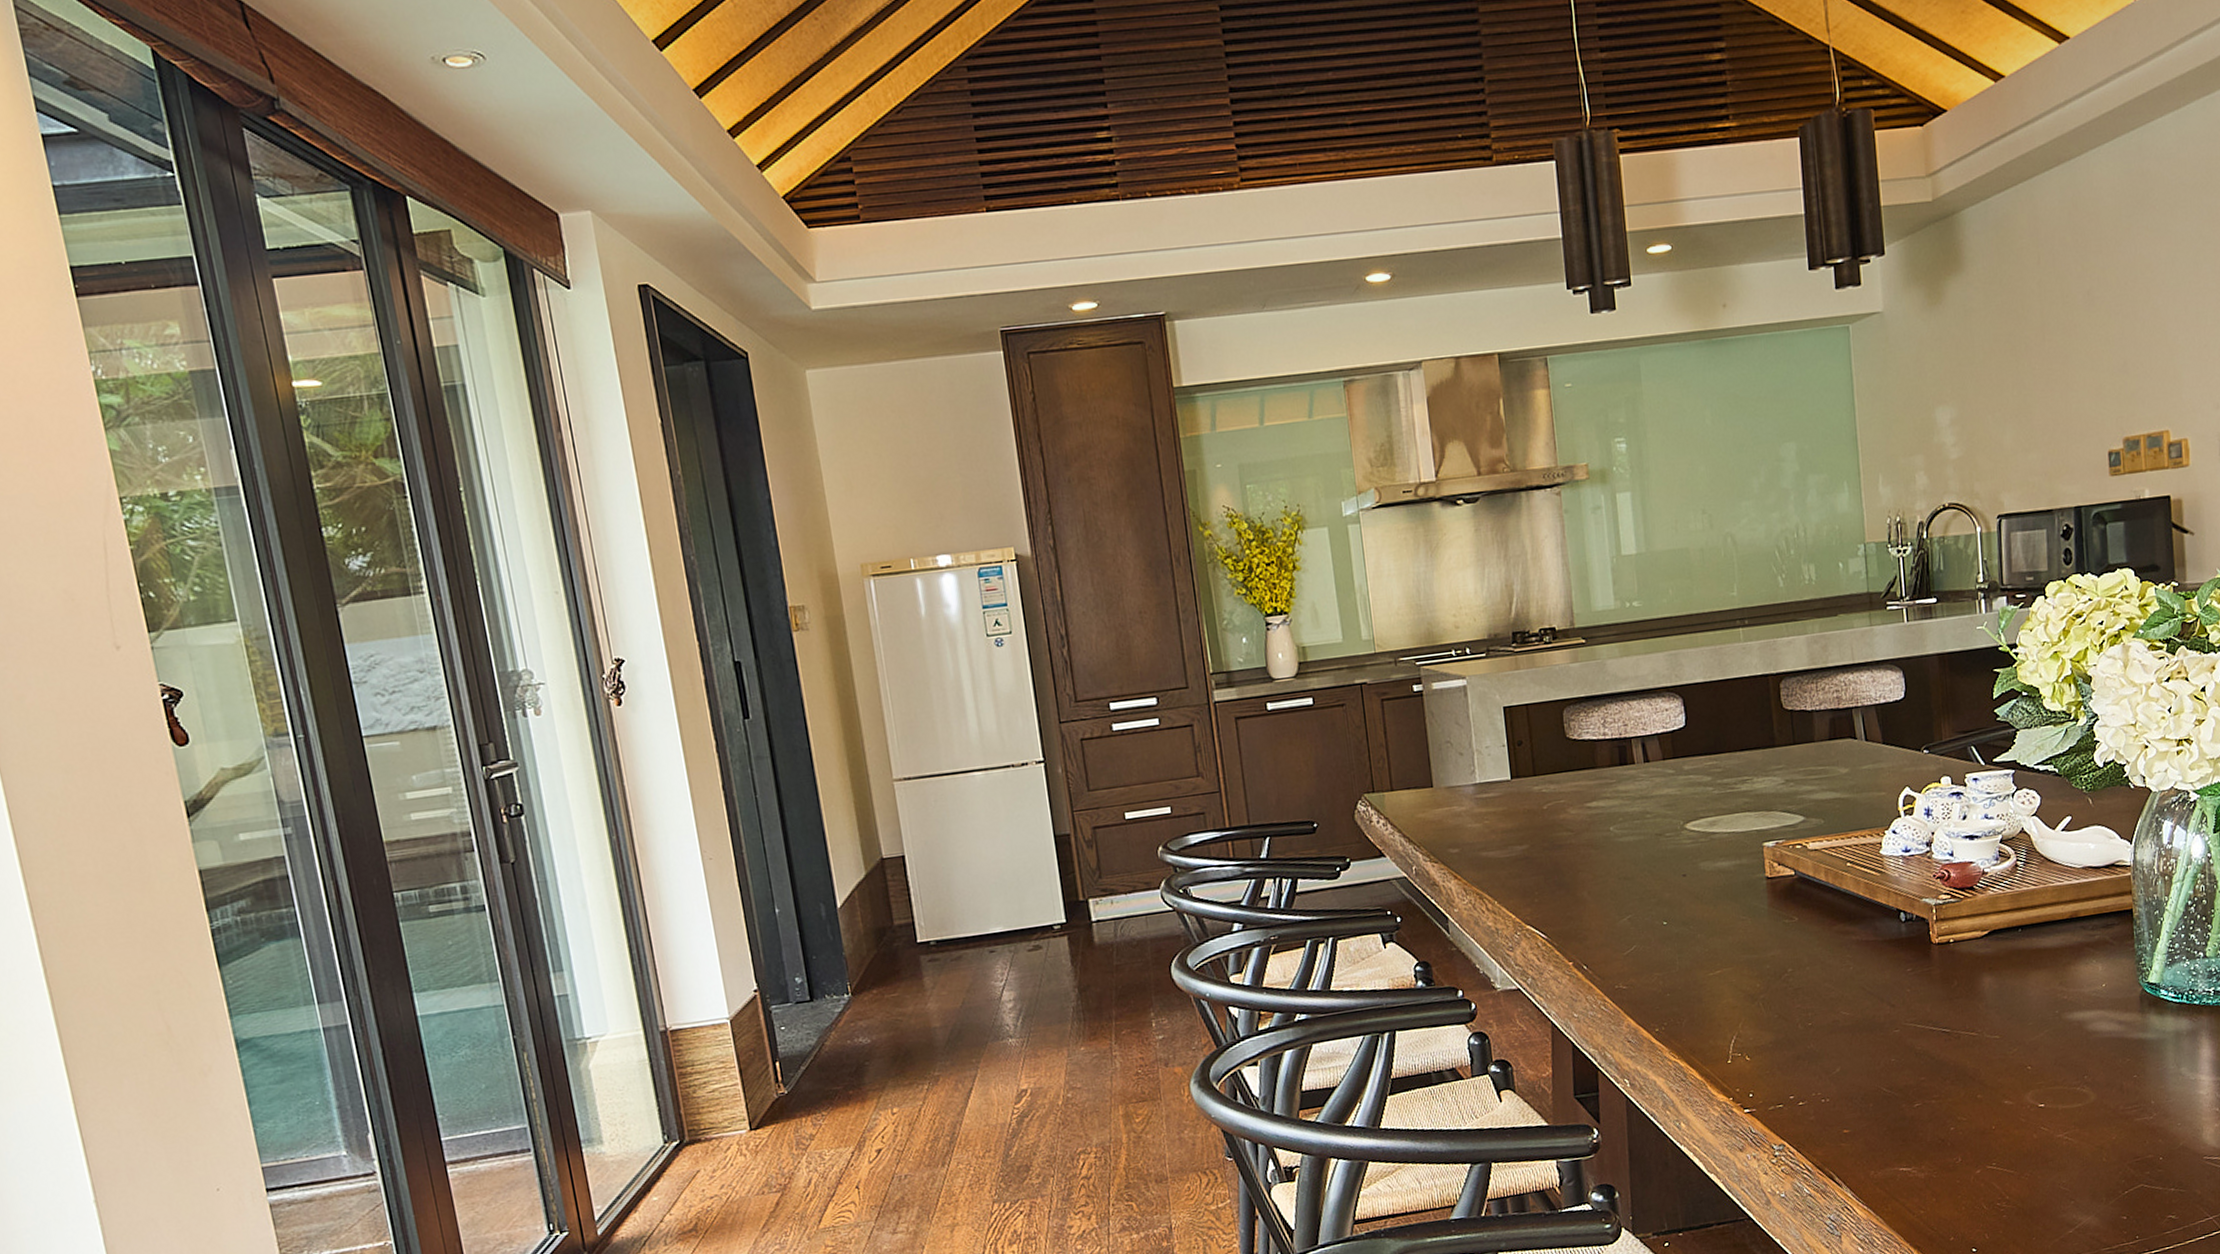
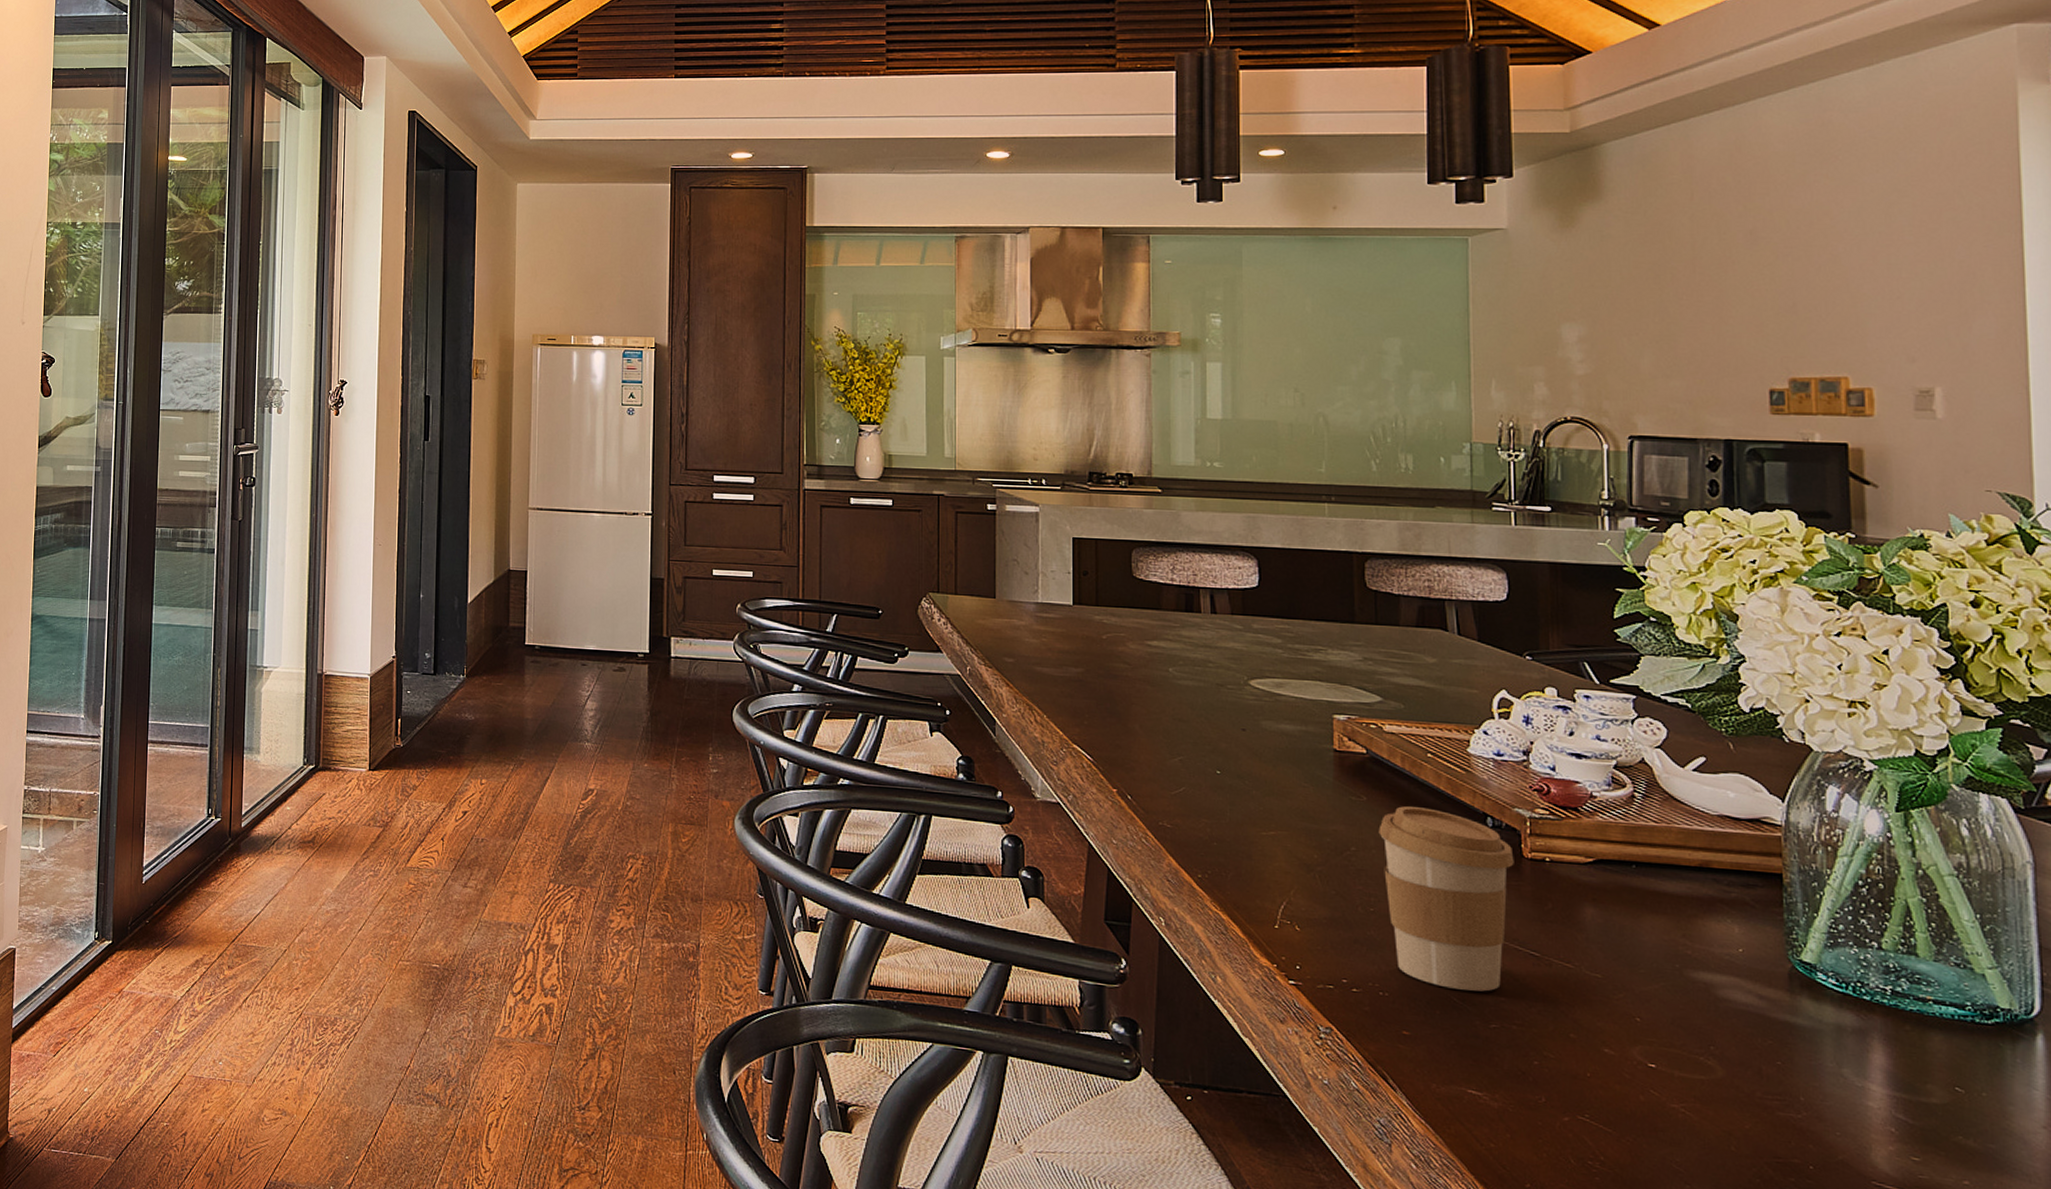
coffee cup: none [1810,915,1925,1081] -> present [1378,806,1514,992]

